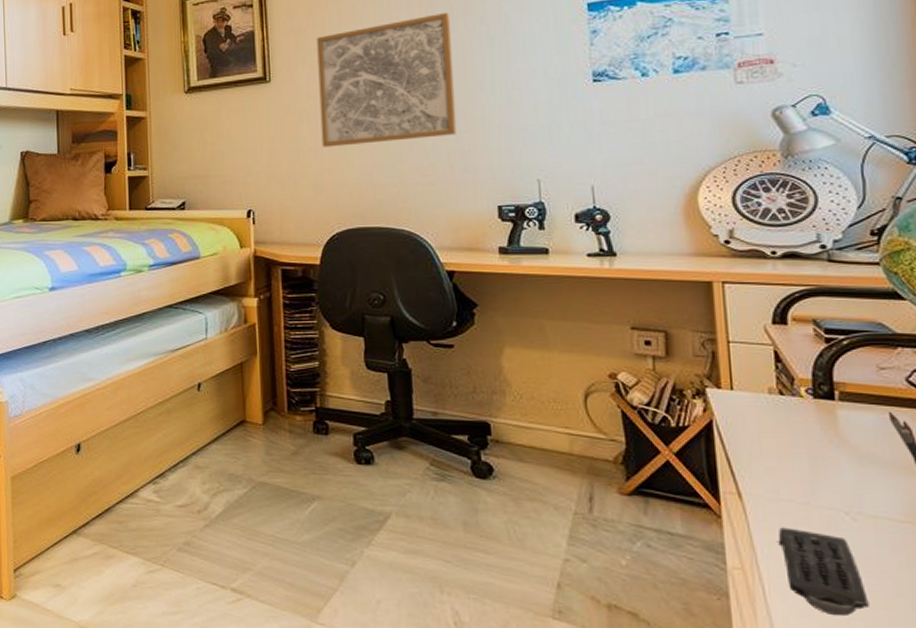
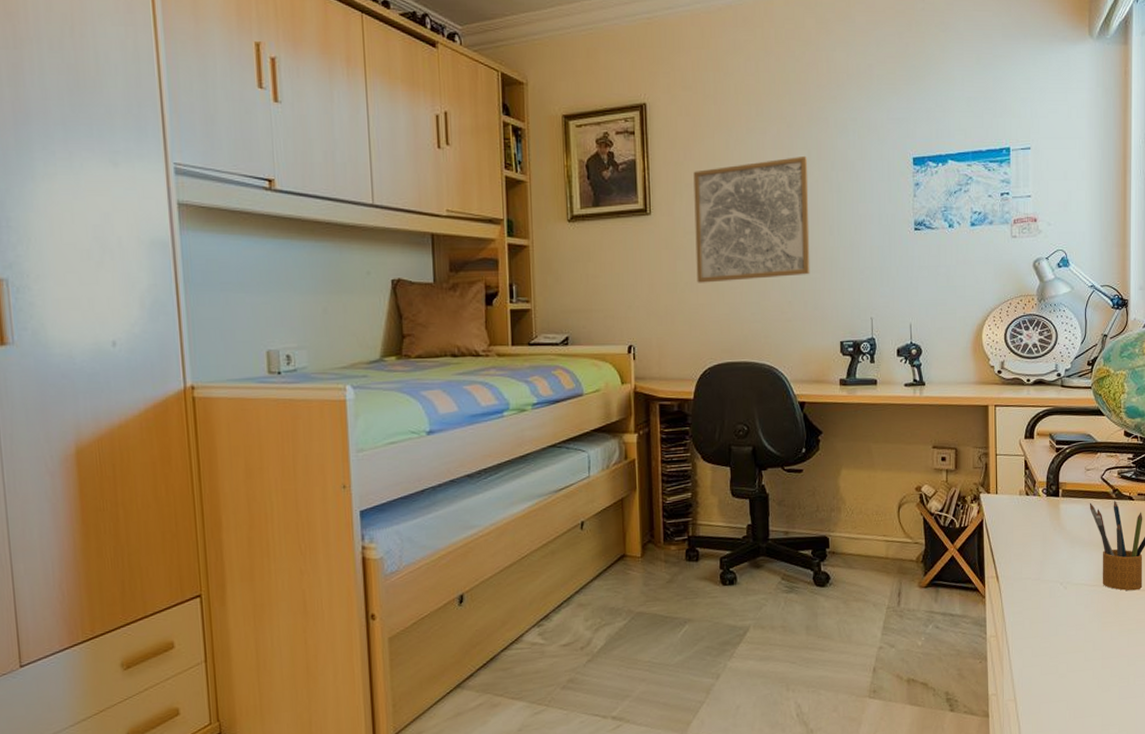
remote control: present [778,527,869,616] -> none [1019,599,1070,663]

